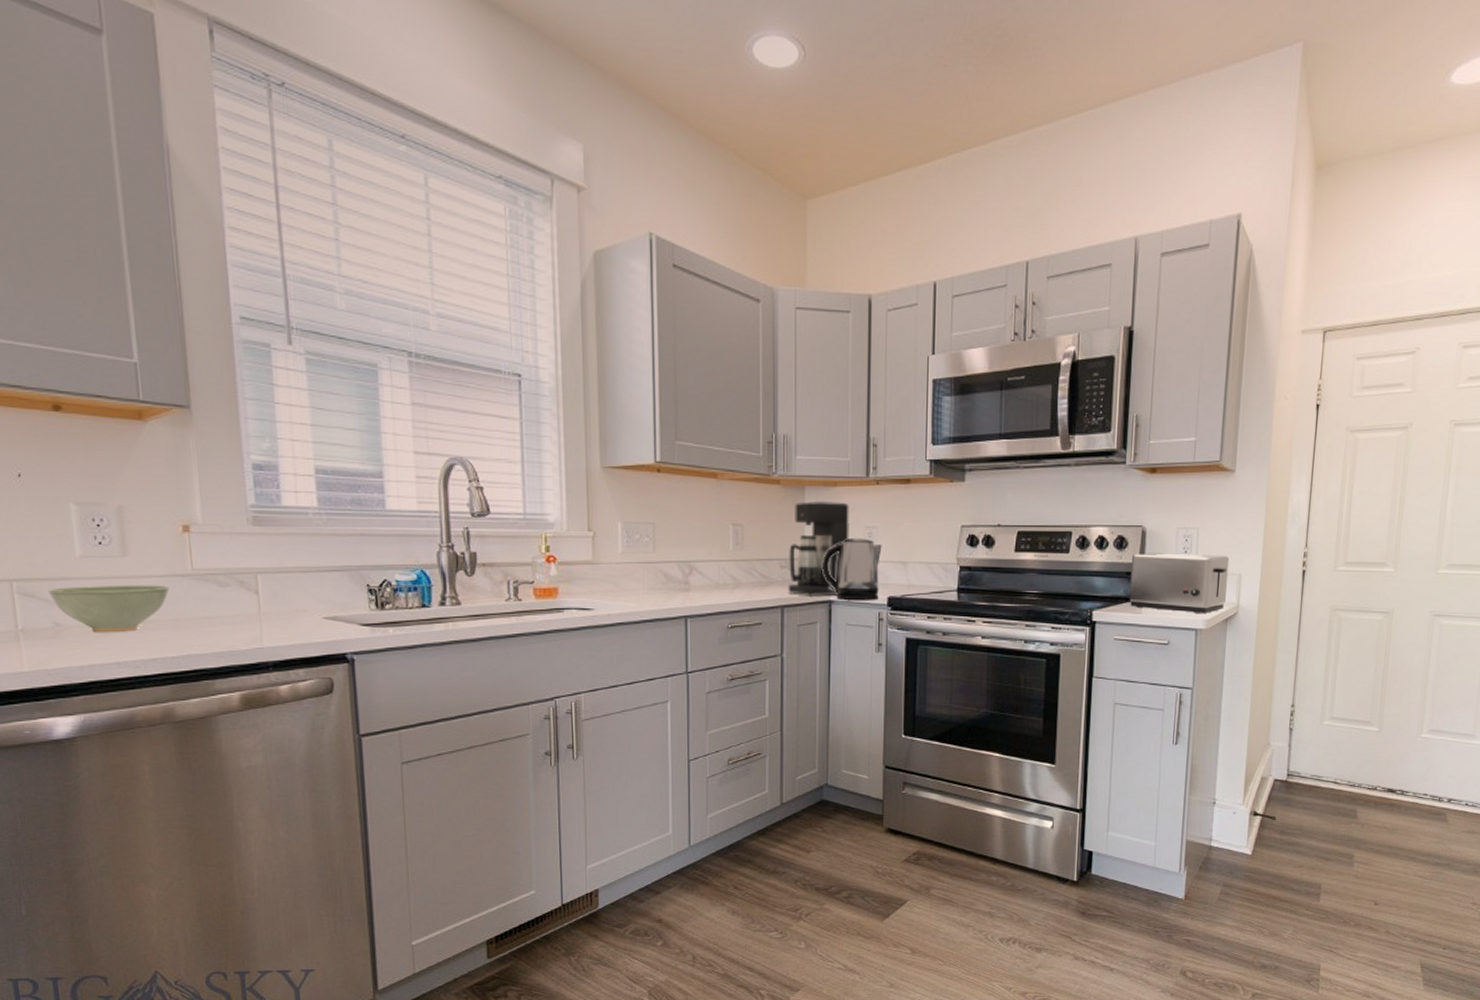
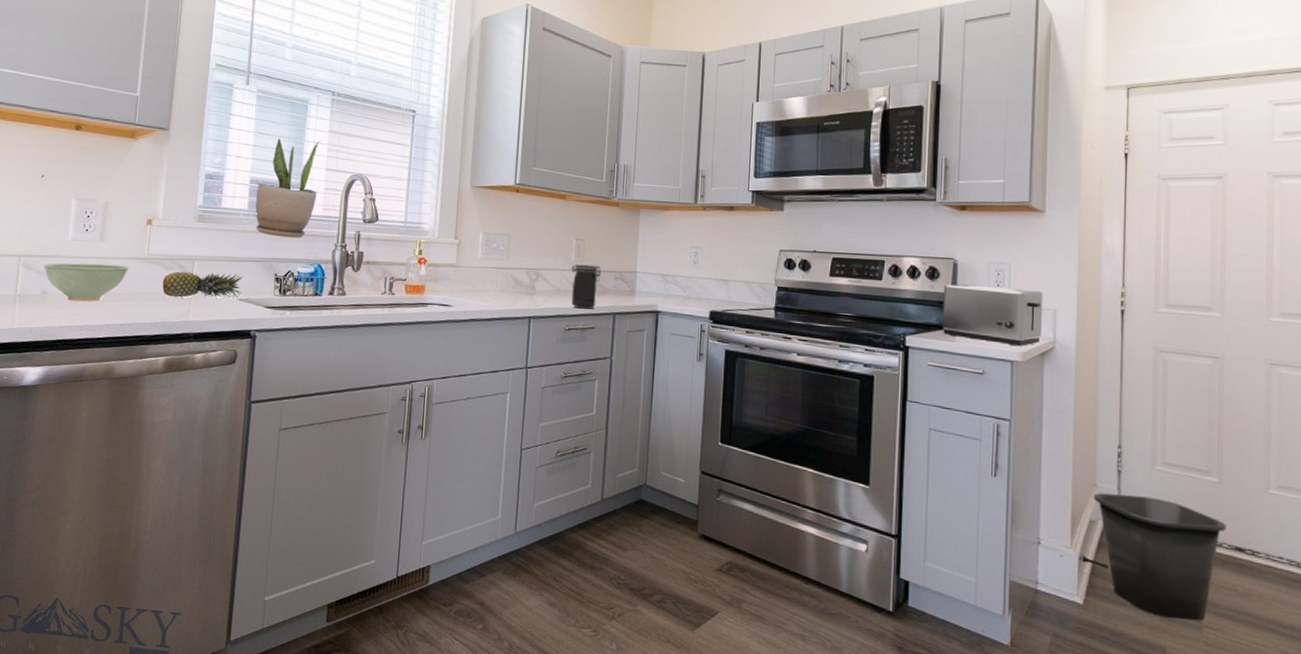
fruit: none [219,587,328,620] -> present [162,271,244,299]
potted plant: none [325,413,407,540] -> present [255,137,321,238]
jar: none [730,553,765,603] -> present [571,264,602,309]
coffee maker: present [788,501,849,595] -> none [620,222,679,306]
kettle: present [822,537,882,601] -> none [652,255,707,314]
waste bin: none [1266,751,1382,859] -> present [1093,493,1226,621]

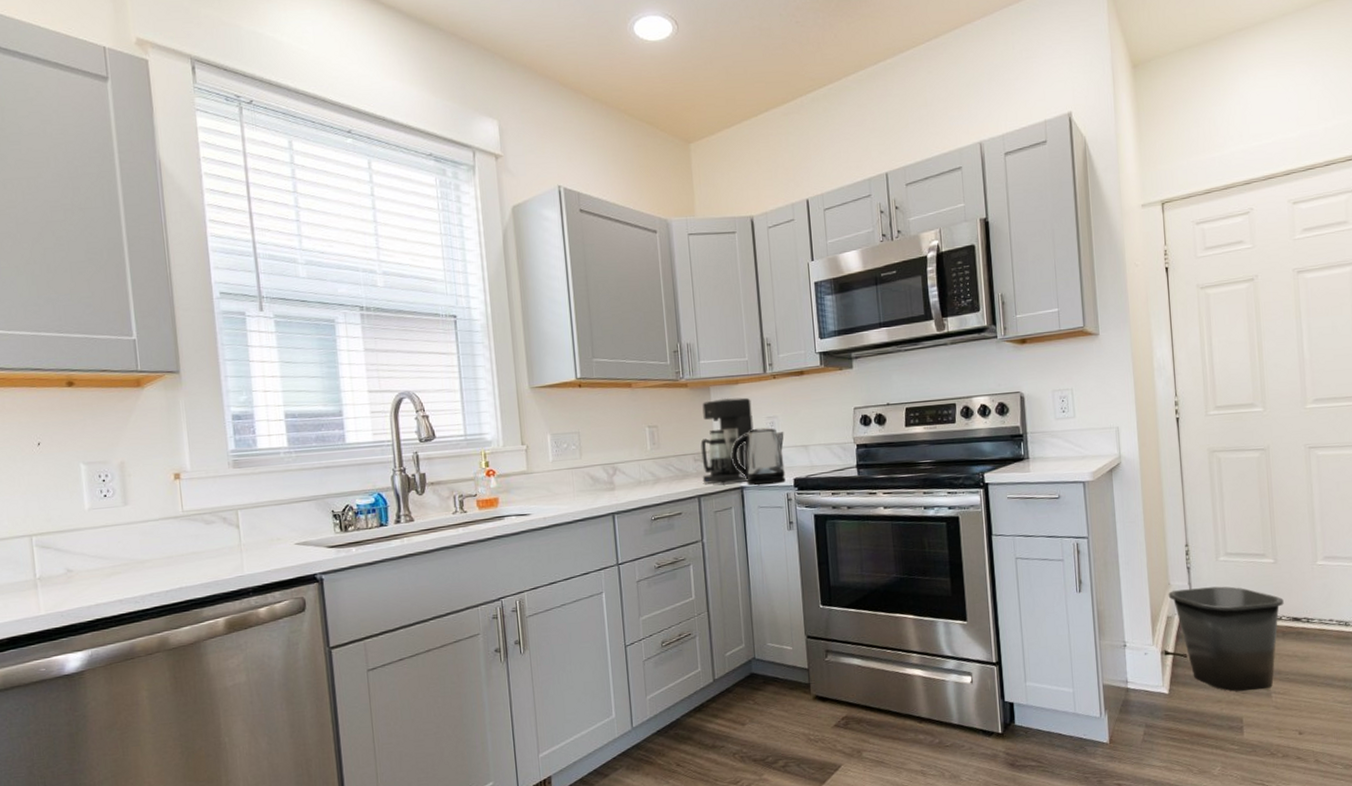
bowl: present [43,263,129,302] -> none [61,527,164,576]
fruit: present [162,271,244,299] -> none [206,517,299,553]
potted plant: present [255,137,321,238] -> none [294,361,363,471]
jar: present [571,264,602,309] -> none [648,450,680,497]
coffee maker: none [620,222,679,306] -> present [700,397,754,484]
kettle: none [652,255,707,314] -> present [731,427,786,486]
toaster: present [942,284,1044,346] -> none [1013,411,1108,467]

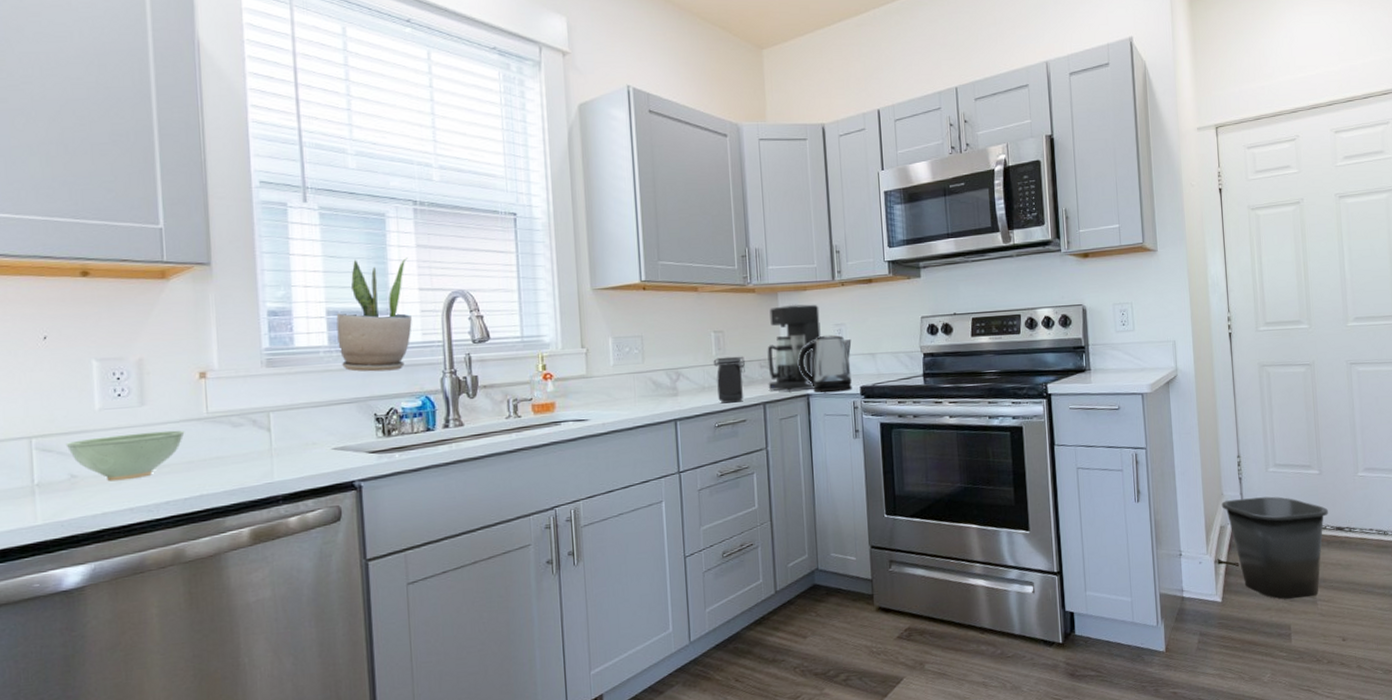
bowl: none [61,527,164,576] -> present [65,430,185,482]
potted plant: none [294,361,363,471] -> present [336,258,412,372]
jar: none [648,450,680,497] -> present [713,356,746,403]

